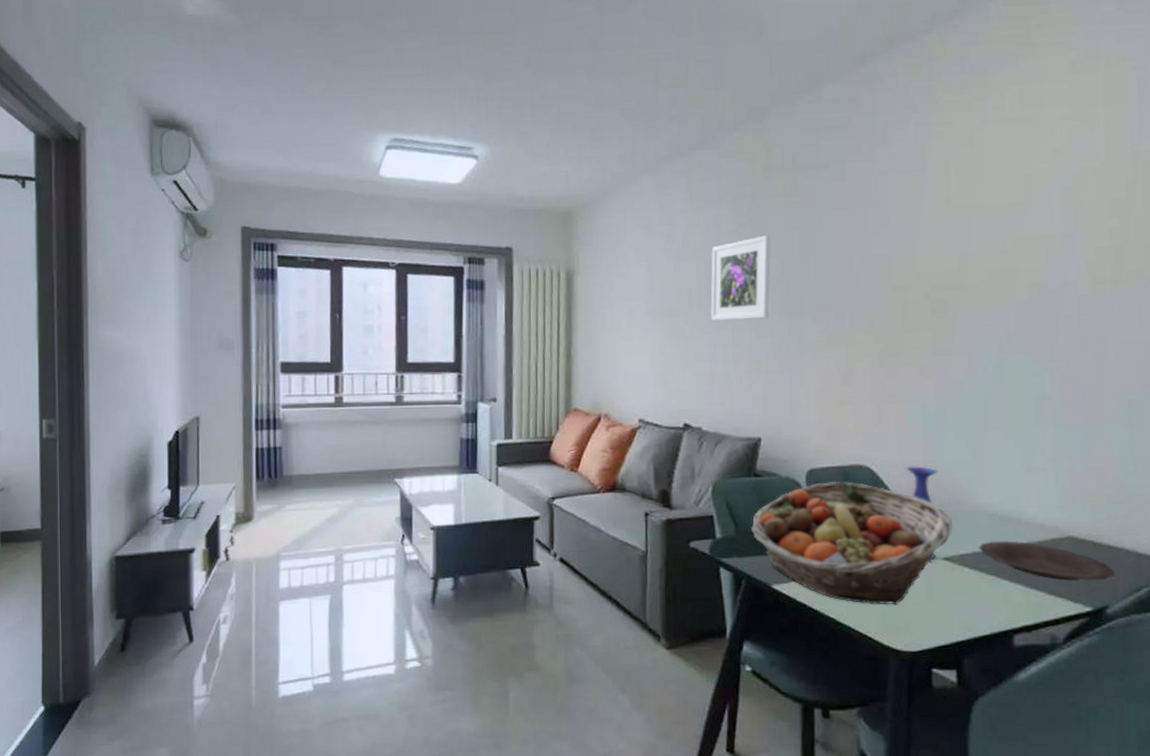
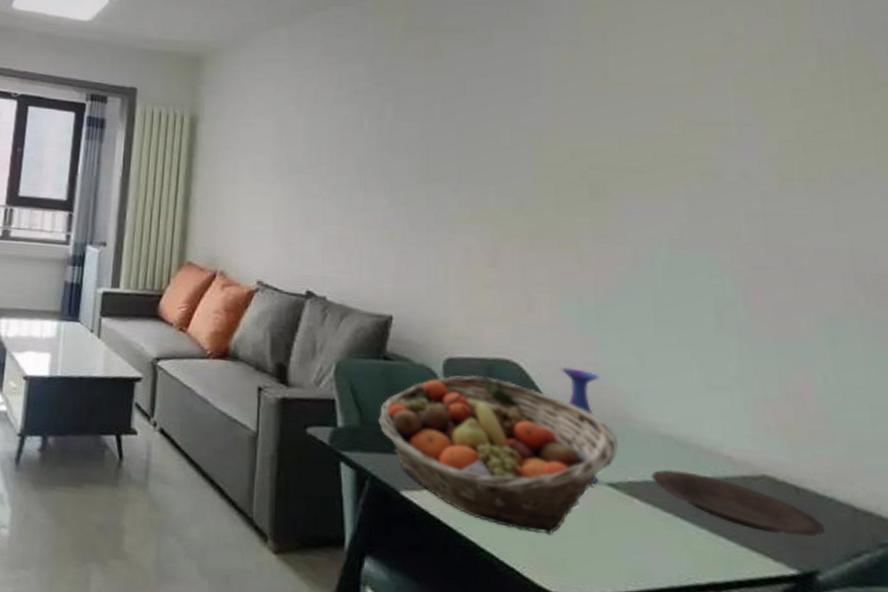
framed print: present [710,235,771,321] -> none [342,97,410,185]

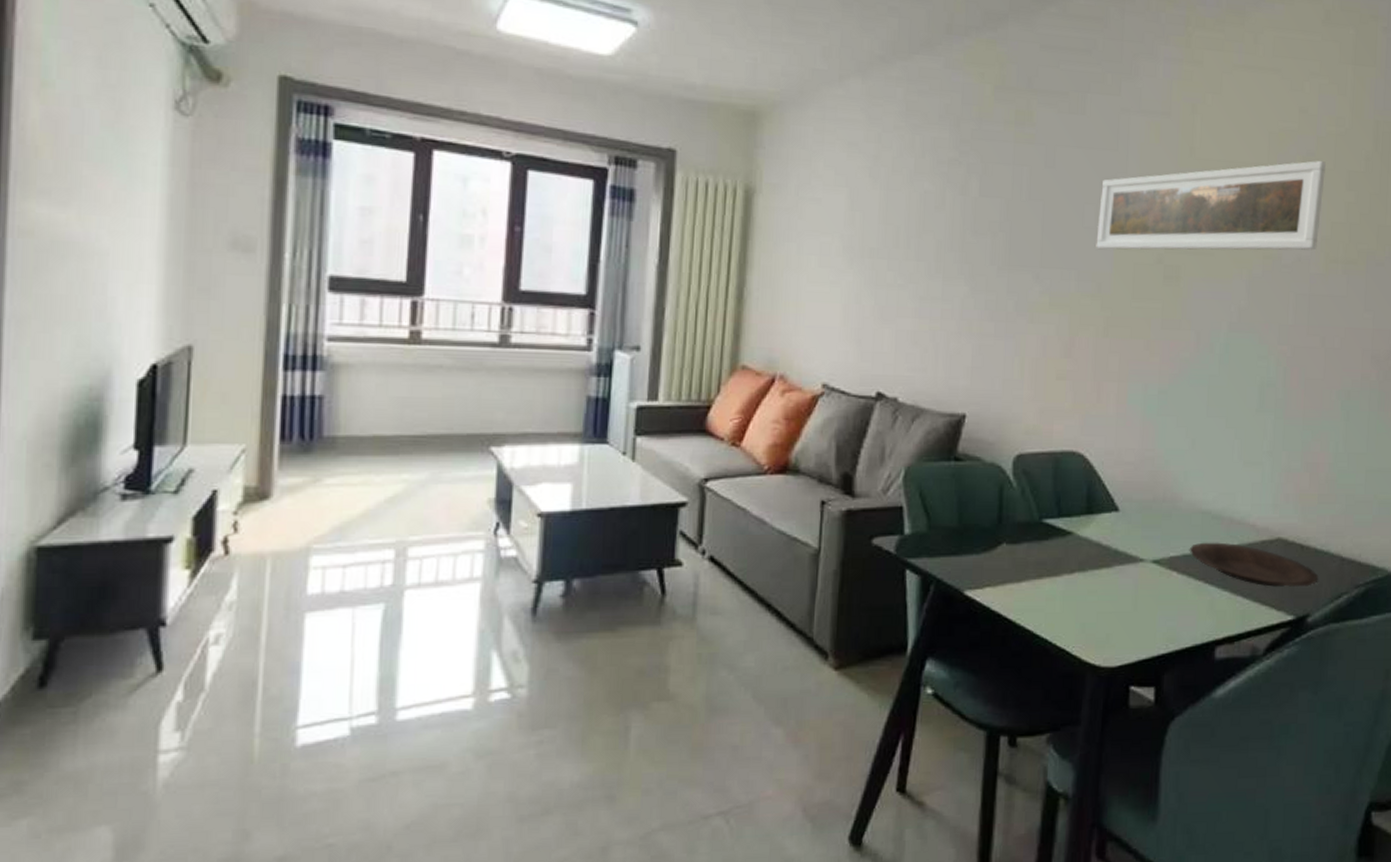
fruit basket: present [378,375,619,535] -> none [946,469,1165,614]
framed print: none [513,80,765,168] -> present [1096,160,1326,250]
vase: present [561,367,600,484] -> none [1122,455,1156,562]

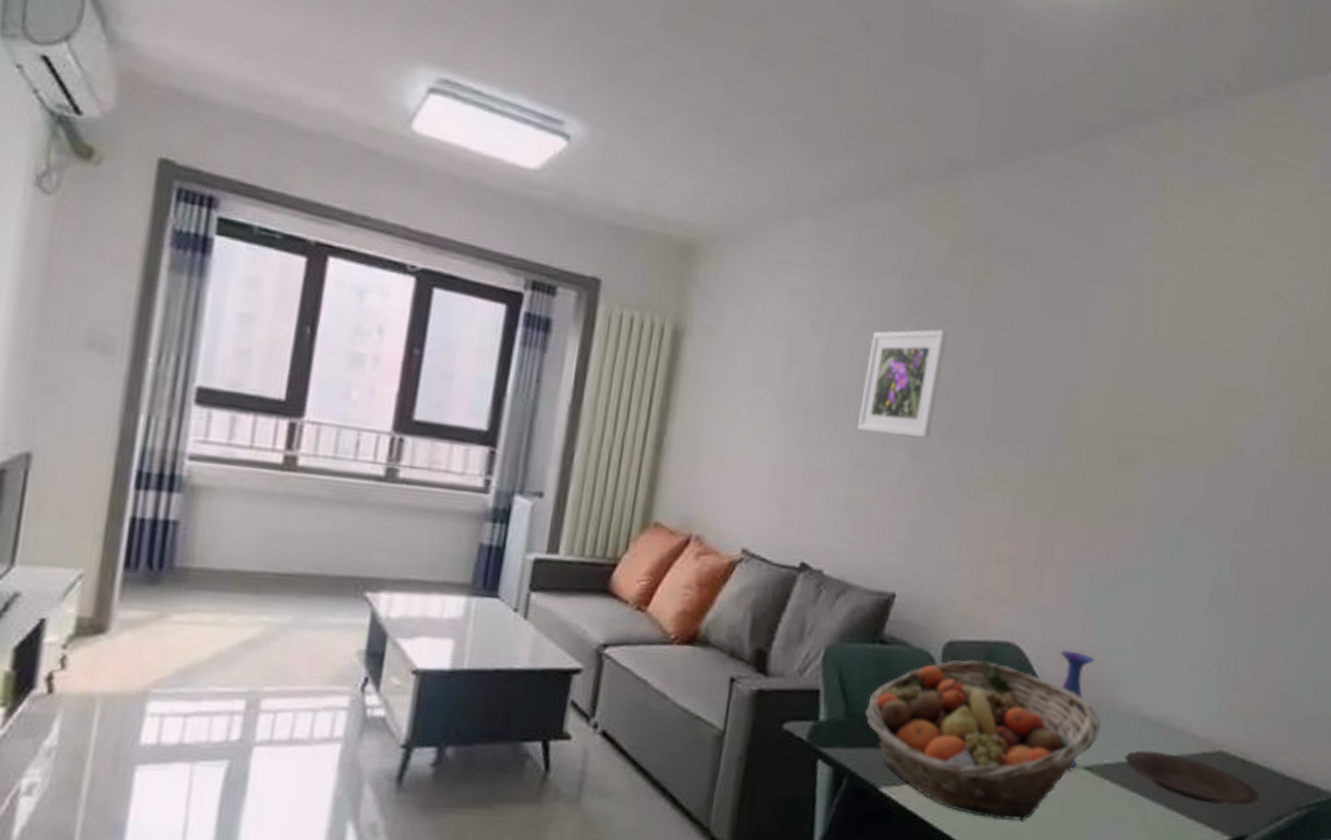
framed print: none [919,169,996,271] -> present [857,329,948,439]
fruit basket: none [946,469,1165,614] -> present [865,659,1101,822]
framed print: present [1096,160,1326,250] -> none [1049,349,1297,445]
vase: none [1122,455,1156,562] -> present [1060,650,1096,768]

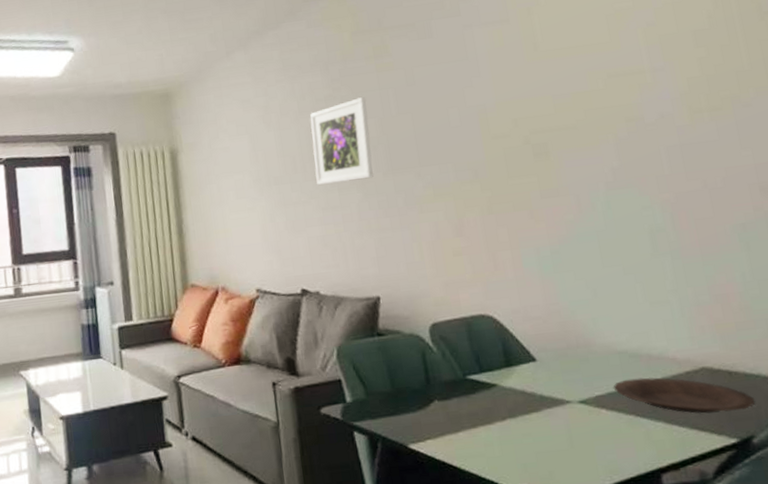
fruit basket: present [865,659,1101,822] -> none [380,332,584,456]
vase: present [1060,650,1096,768] -> none [529,310,571,404]

